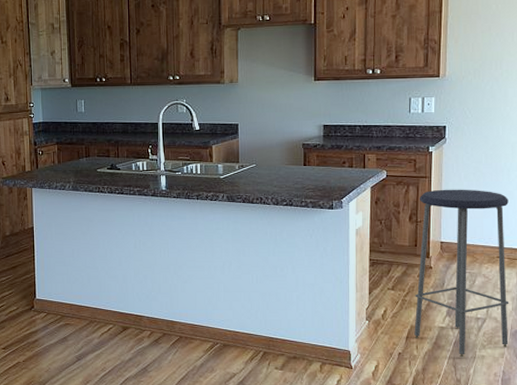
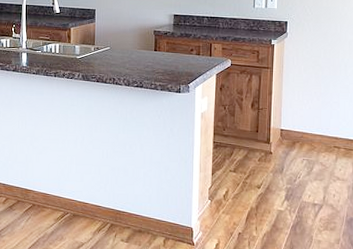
bar stool: present [414,189,509,358] -> none [254,80,345,241]

